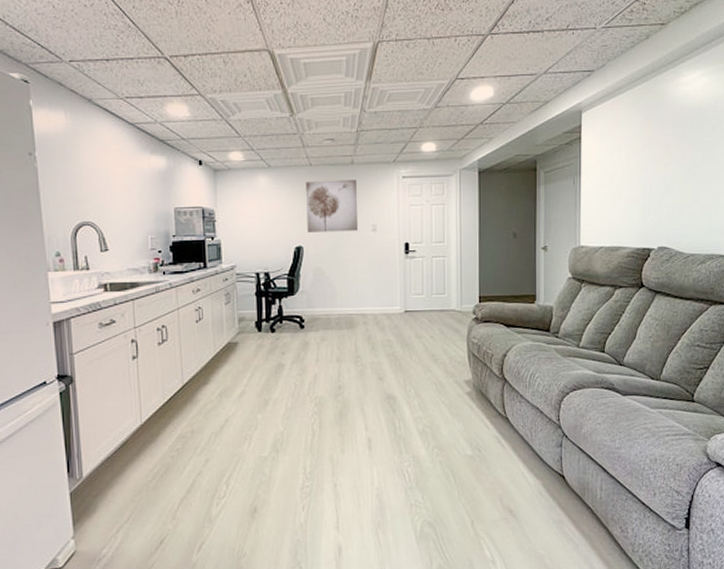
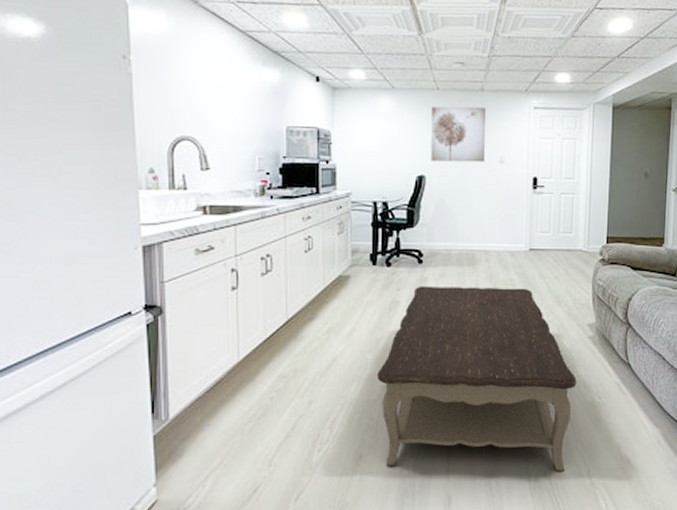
coffee table: none [268,348,457,523] -> present [378,286,577,472]

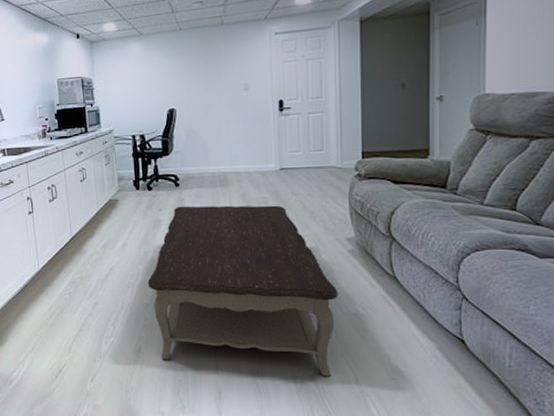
wall art: present [431,106,486,163] -> none [176,40,230,95]

